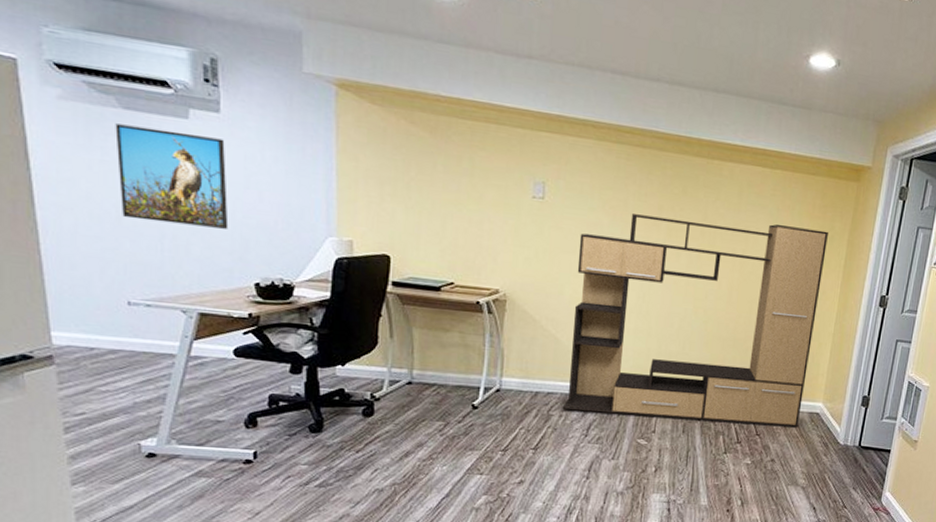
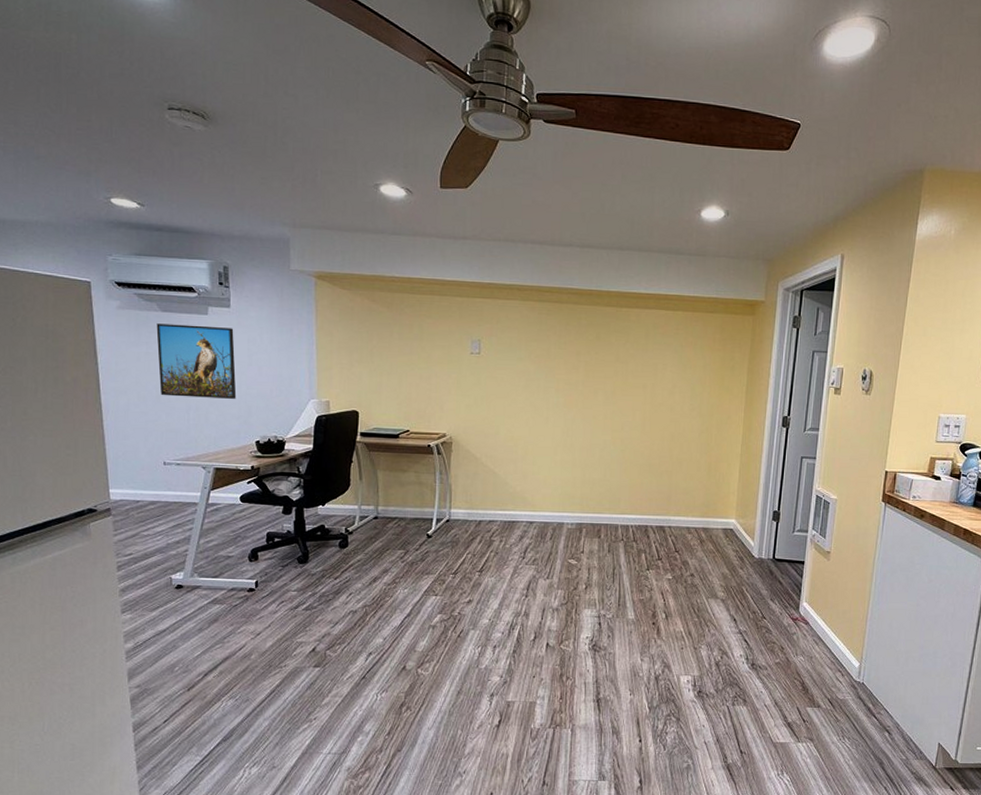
media console: present [562,214,828,428] -> none [502,359,729,544]

